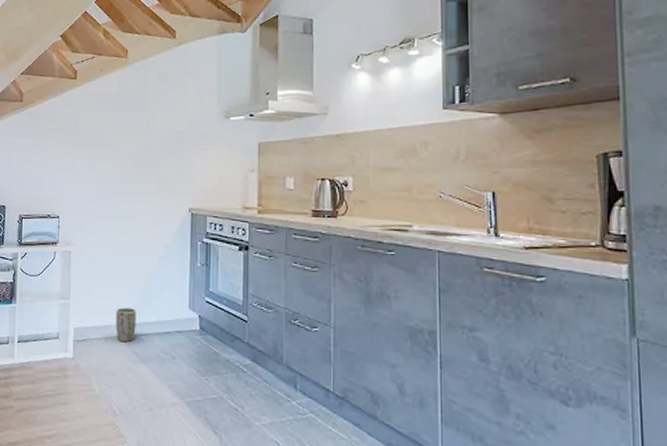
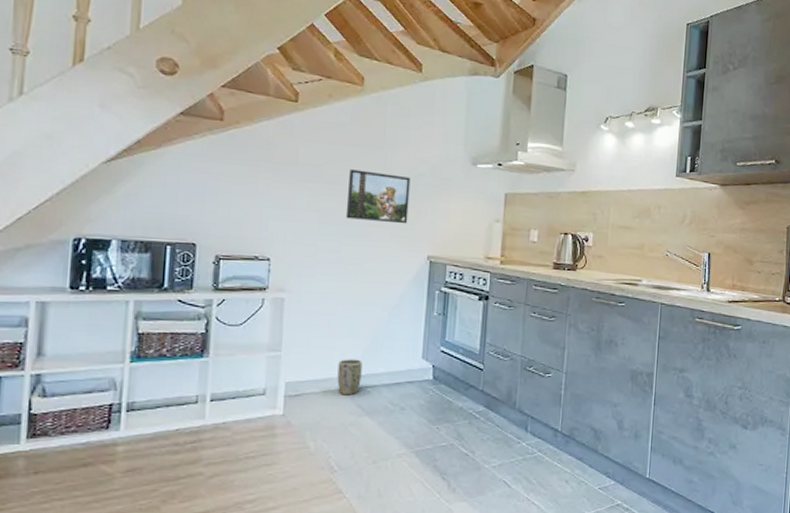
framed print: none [117,133,171,179] -> present [345,169,411,224]

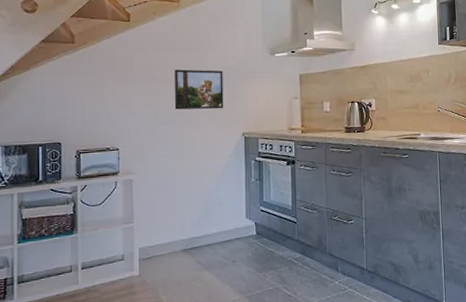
plant pot: present [337,359,363,396] -> none [179,223,199,255]

